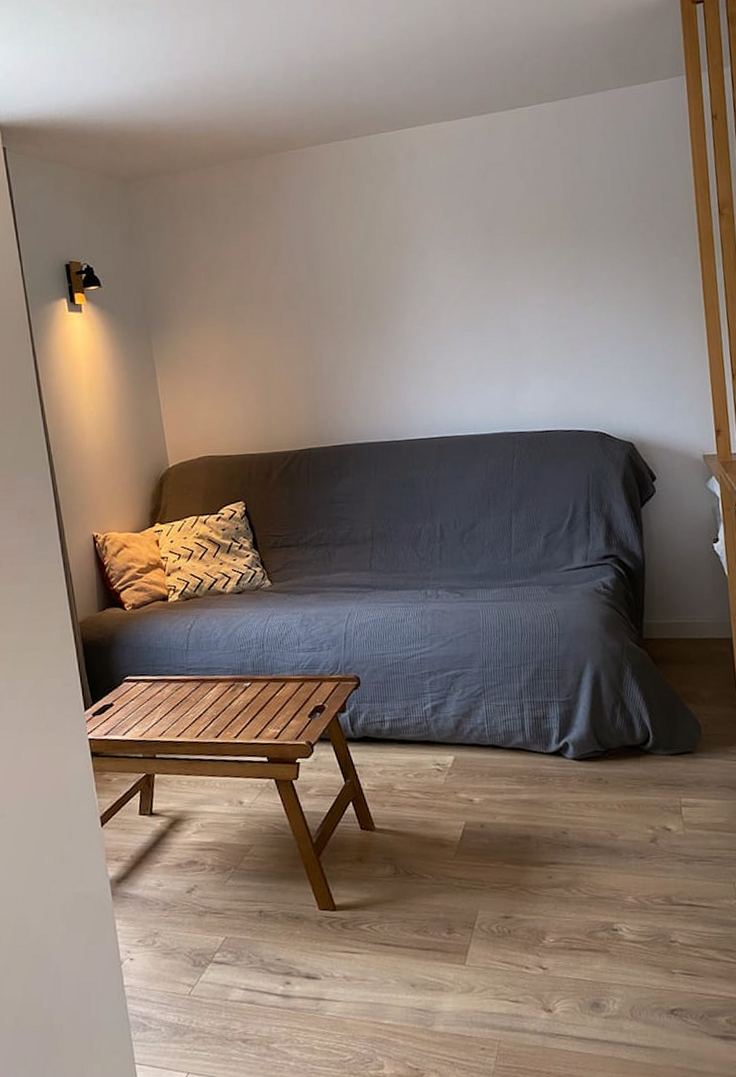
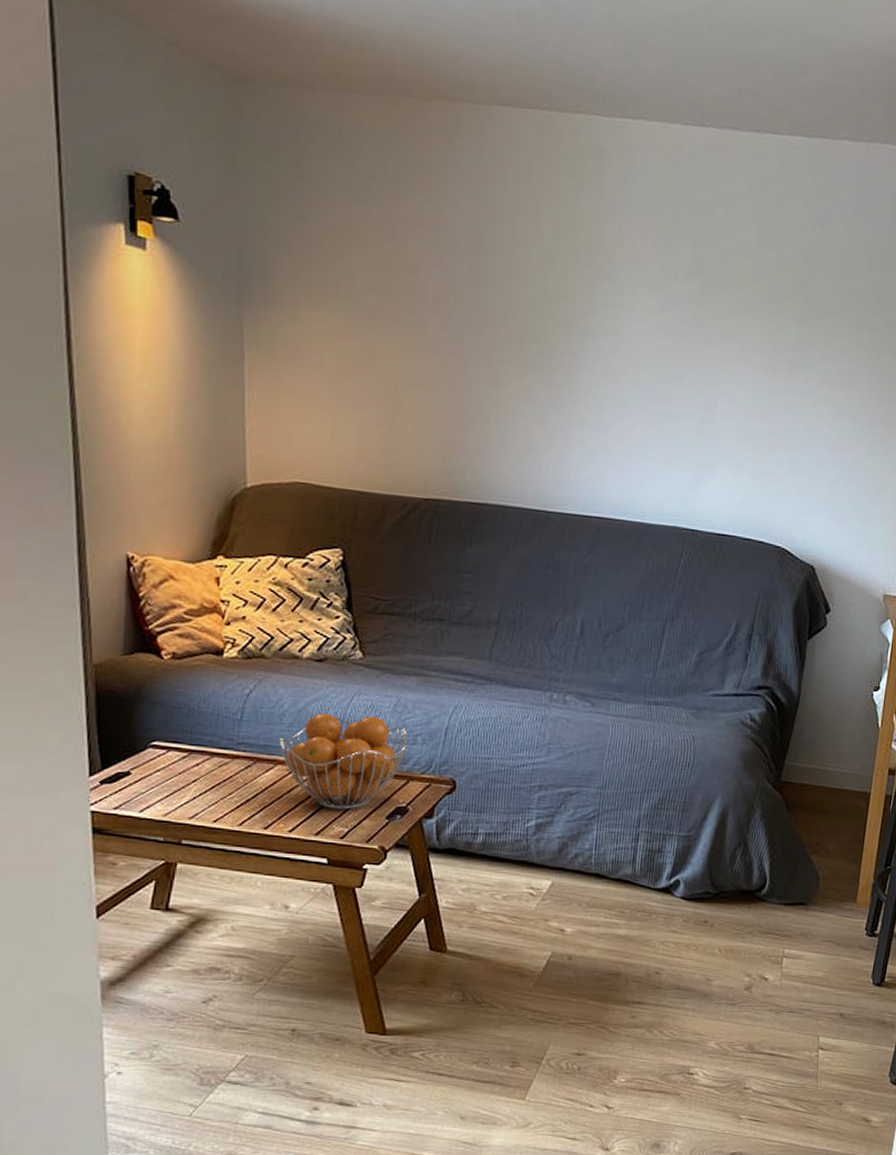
fruit basket: none [217,631,316,715] -> present [279,713,408,810]

